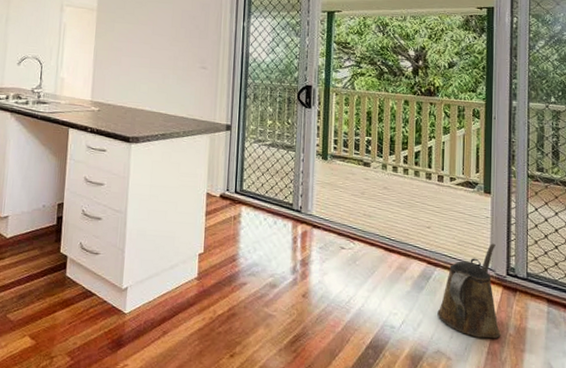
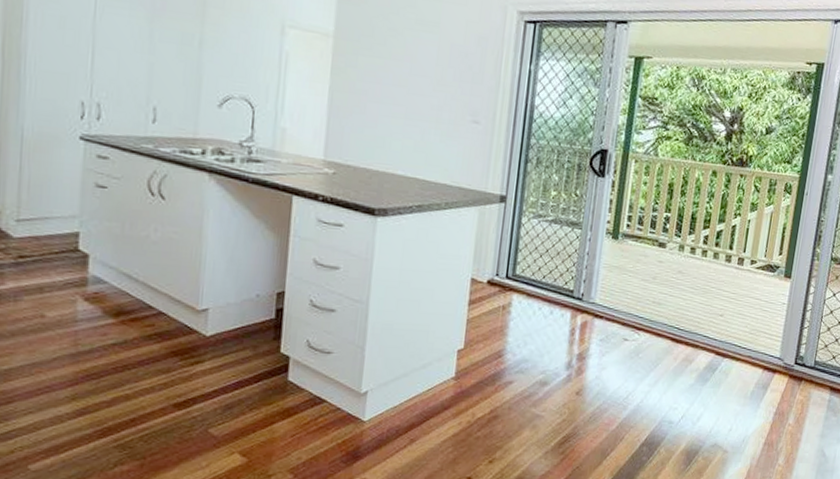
watering can: present [437,243,501,339] -> none [719,331,788,429]

